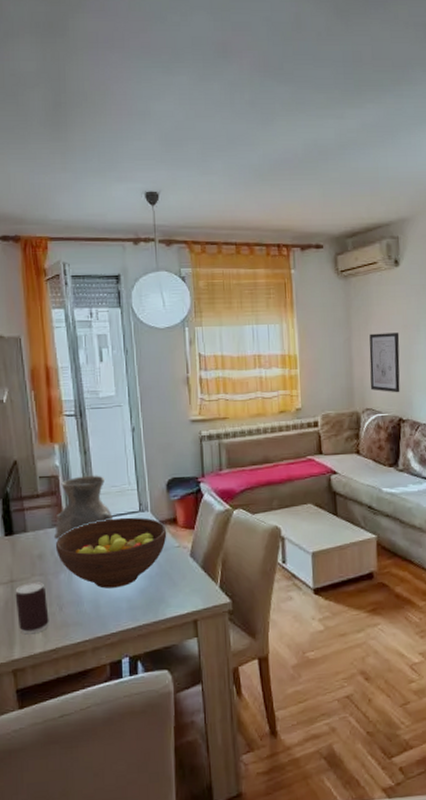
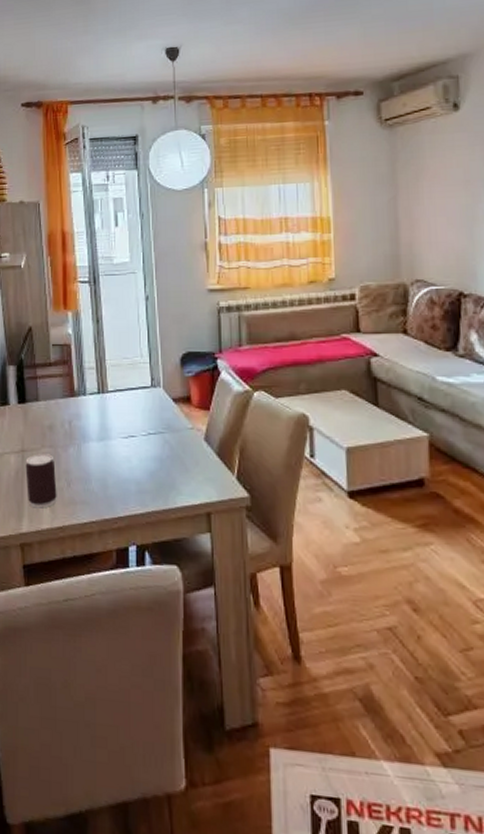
vase: present [53,475,113,540] -> none [64,345,123,412]
fruit bowl: present [55,517,167,589] -> none [65,392,180,468]
wall art: present [369,333,400,393] -> none [420,189,461,262]

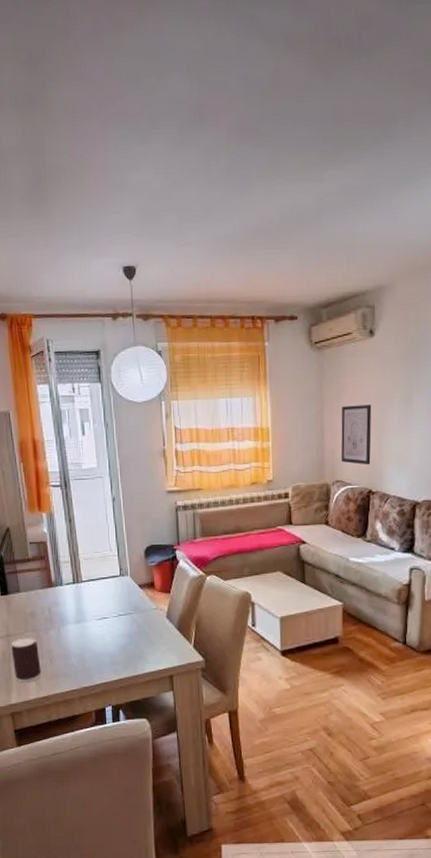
wall art: none [420,189,461,262] -> present [341,405,372,465]

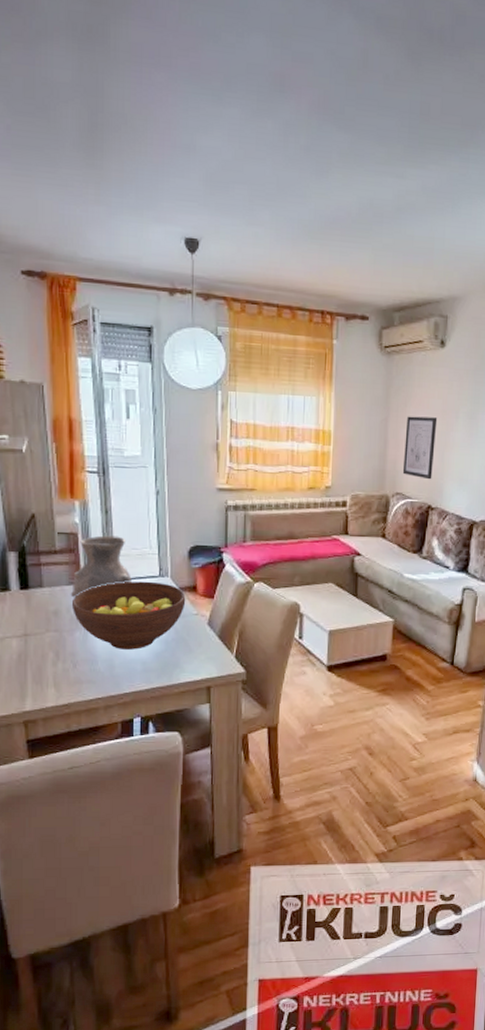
beverage can: present [11,637,41,683] -> none [29,638,62,688]
vase: none [43,541,96,600] -> present [70,535,132,598]
fruit bowl: none [45,581,145,645] -> present [71,581,186,650]

